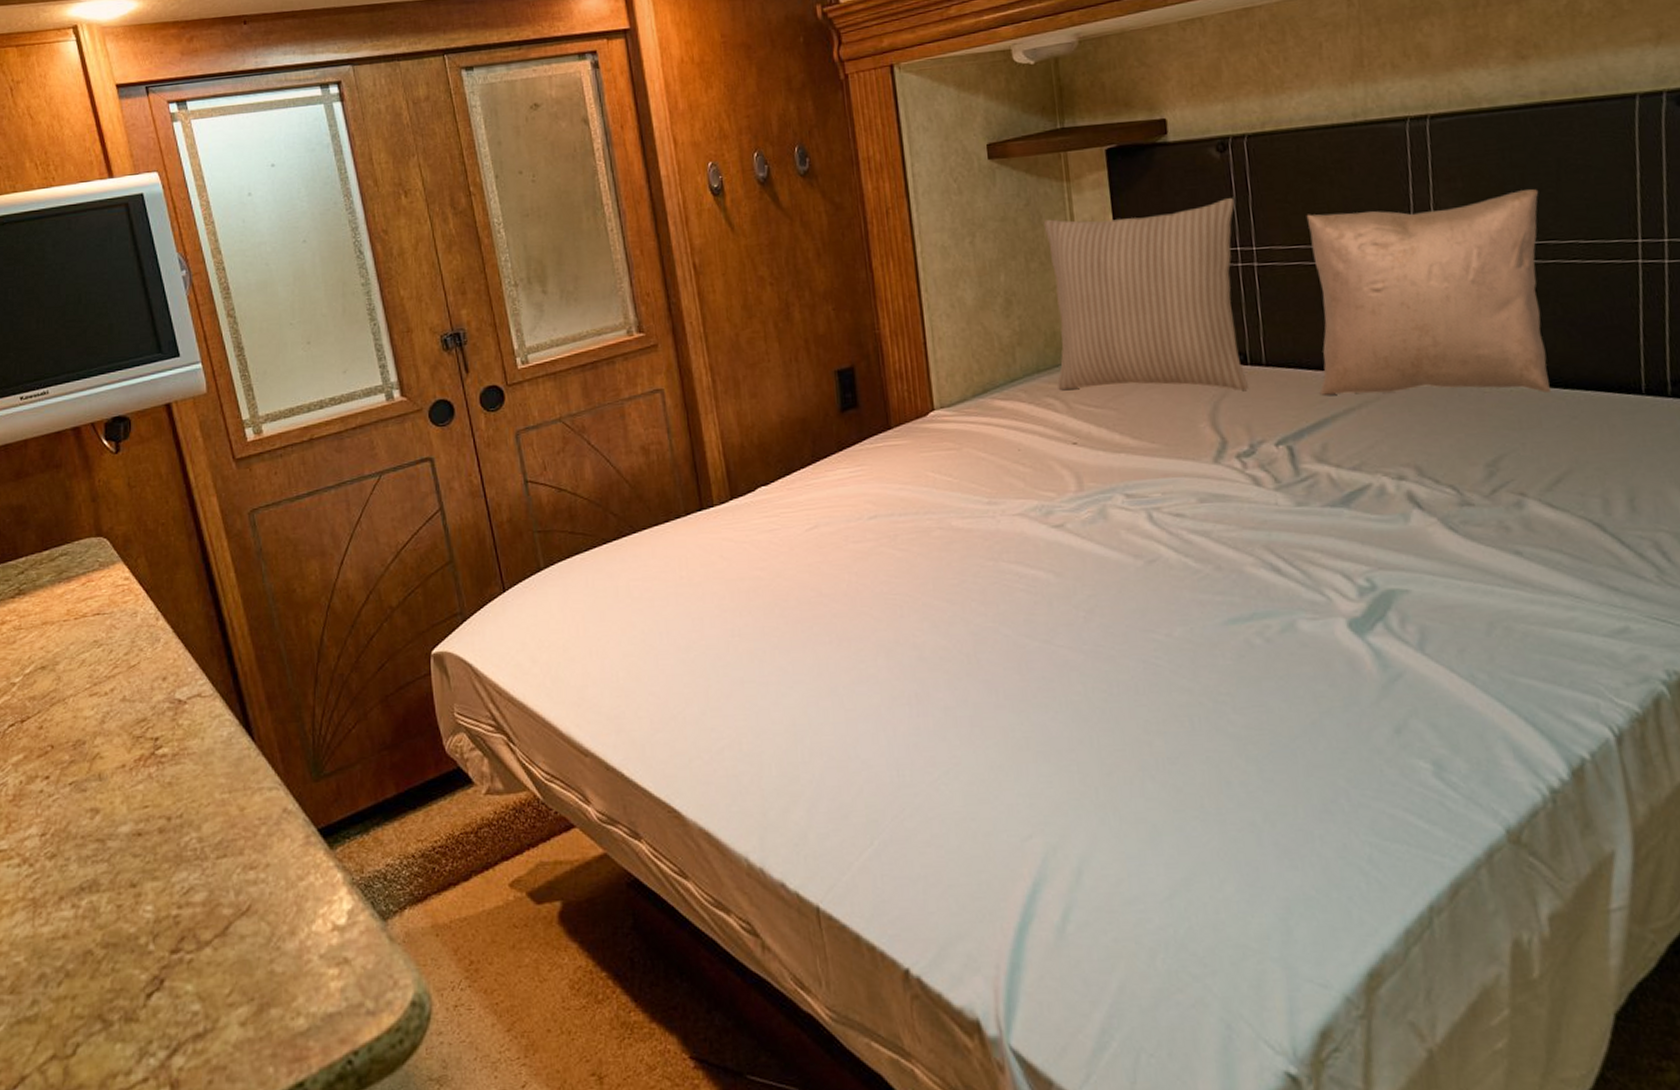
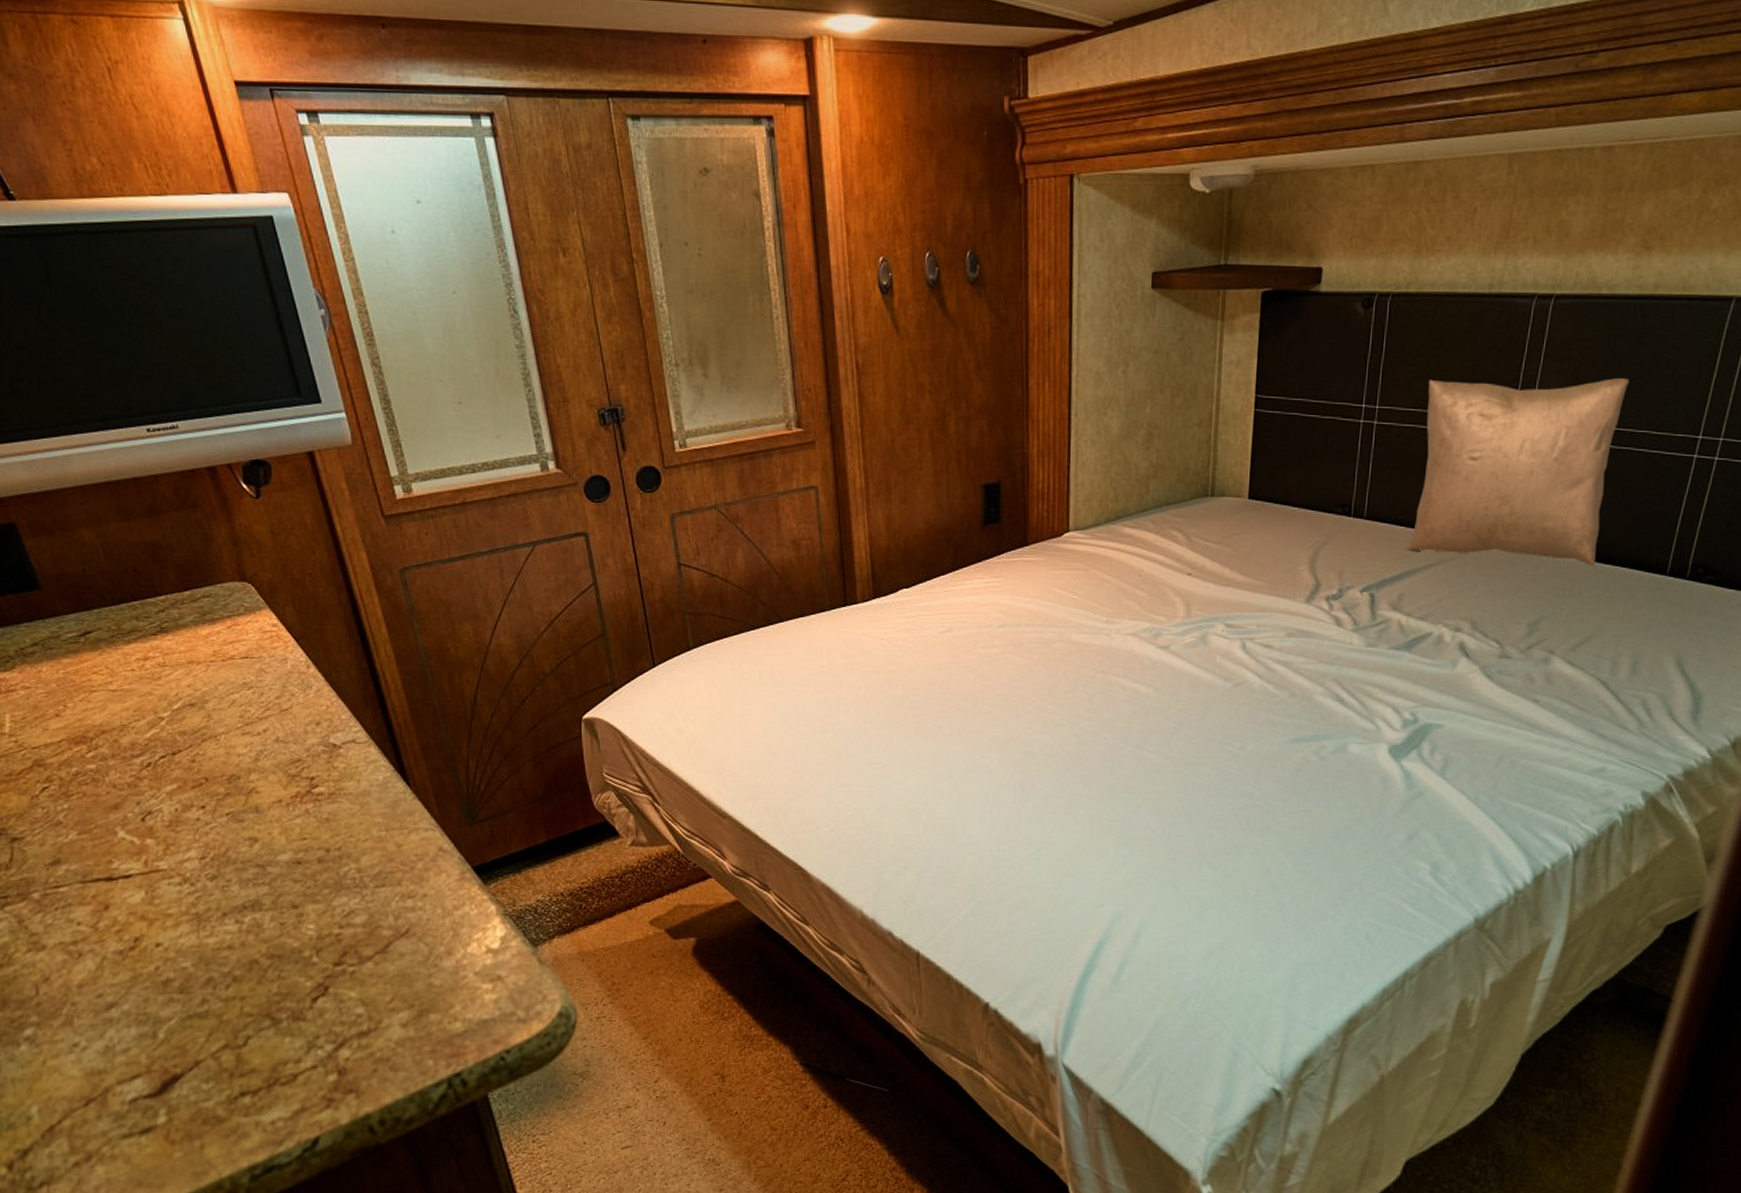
pillow: present [1043,198,1248,391] -> none [1183,355,1369,539]

